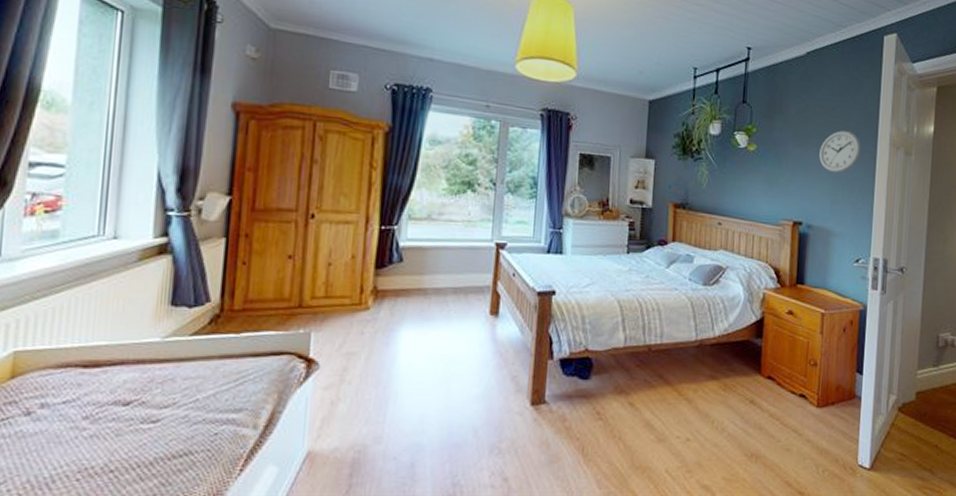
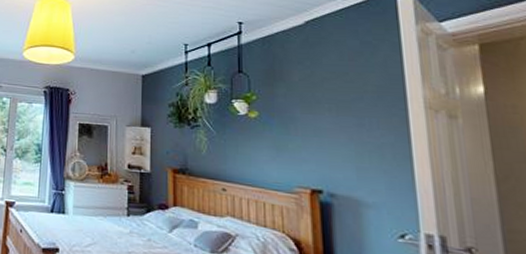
wall clock: present [819,130,861,173] -> none [334,95,387,139]

